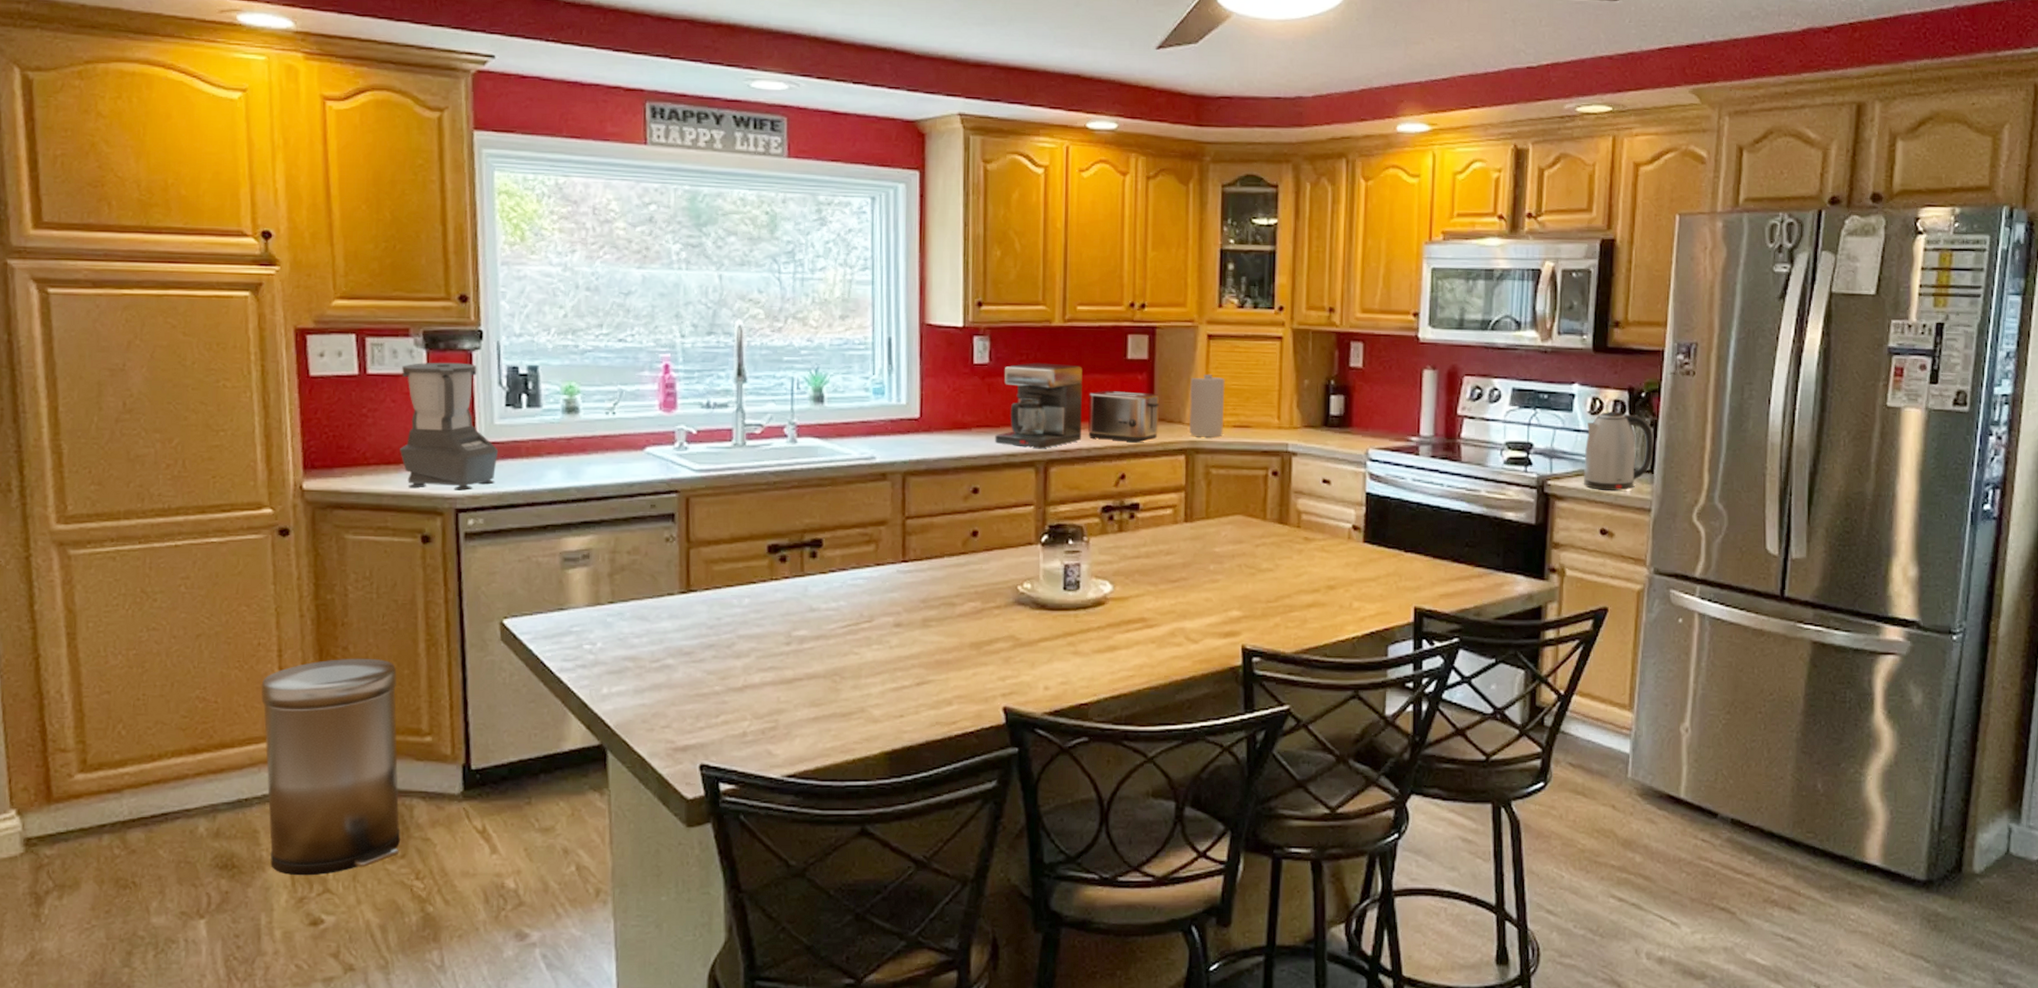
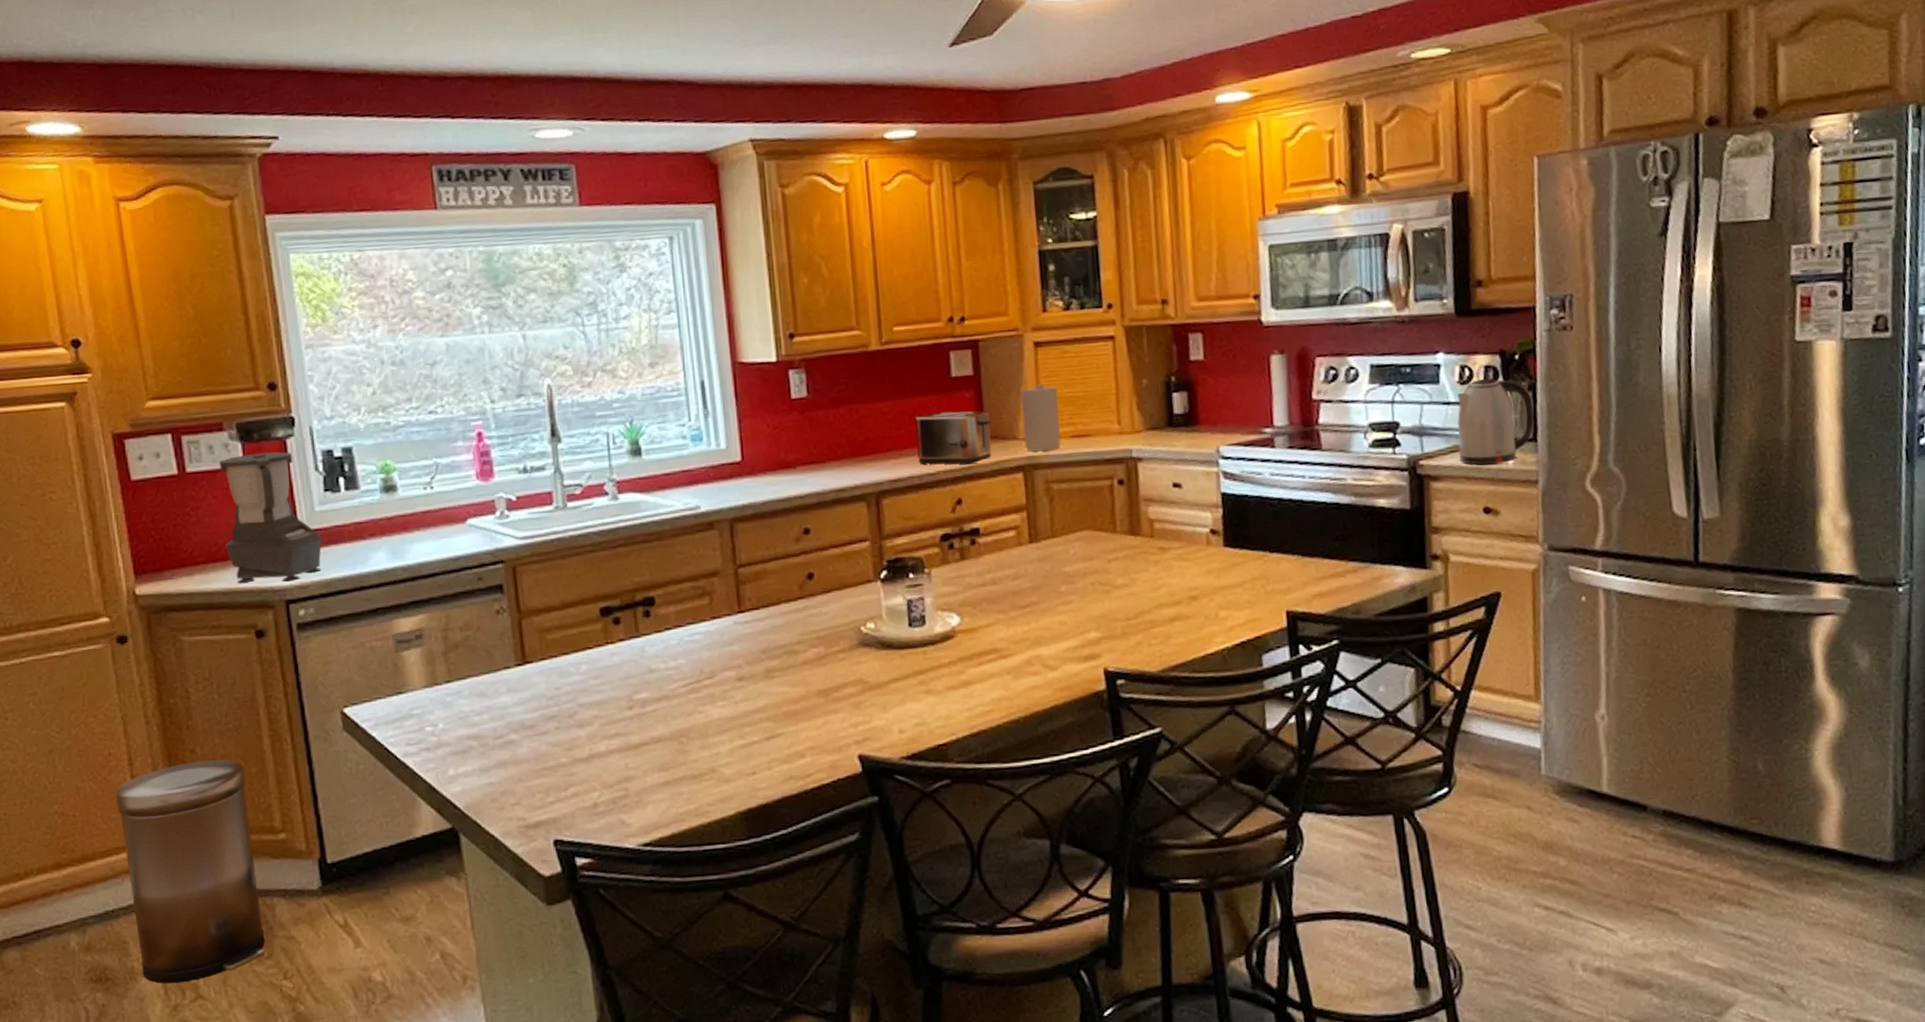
coffee maker: present [995,362,1083,449] -> none [821,389,911,481]

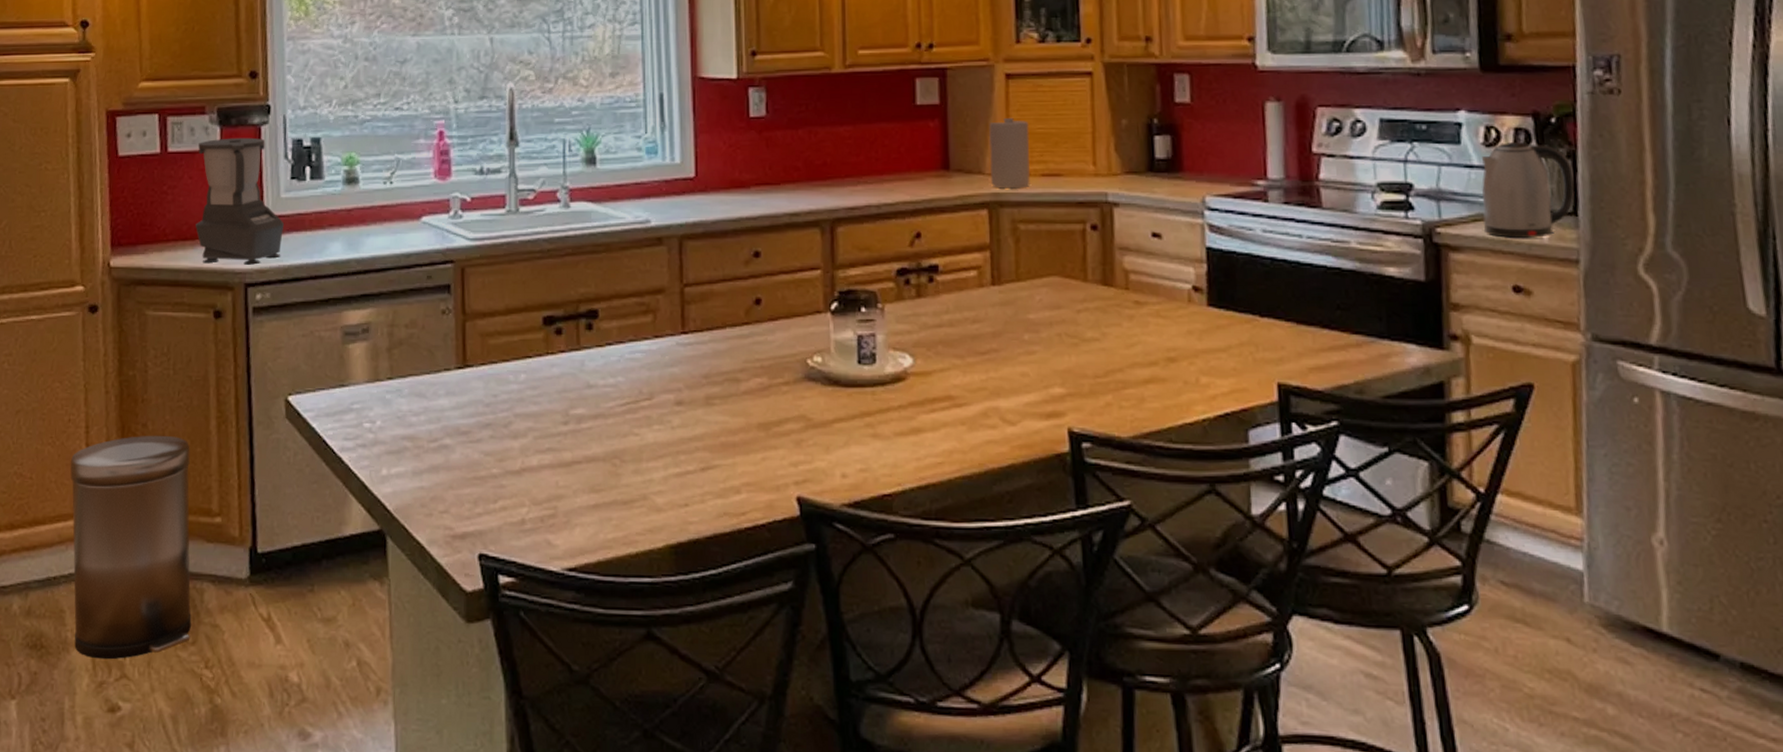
toaster: present [915,410,992,465] -> none [876,139,956,197]

